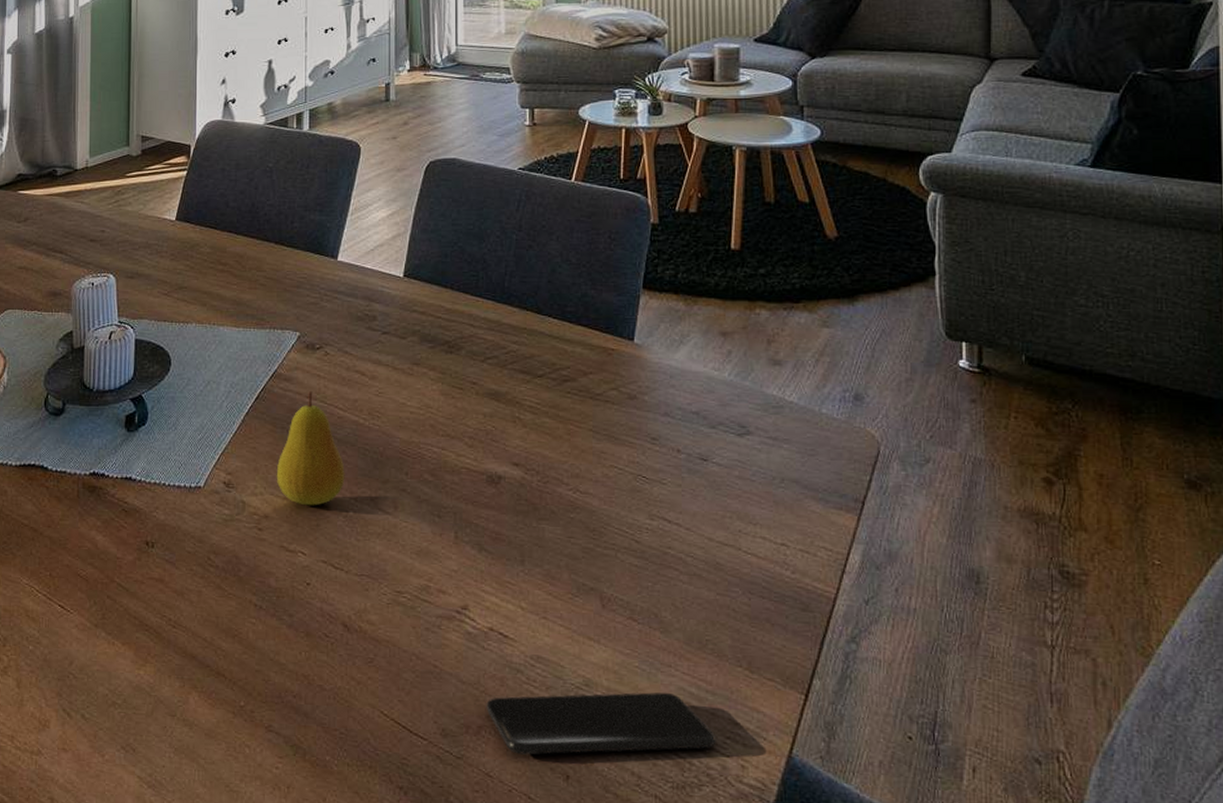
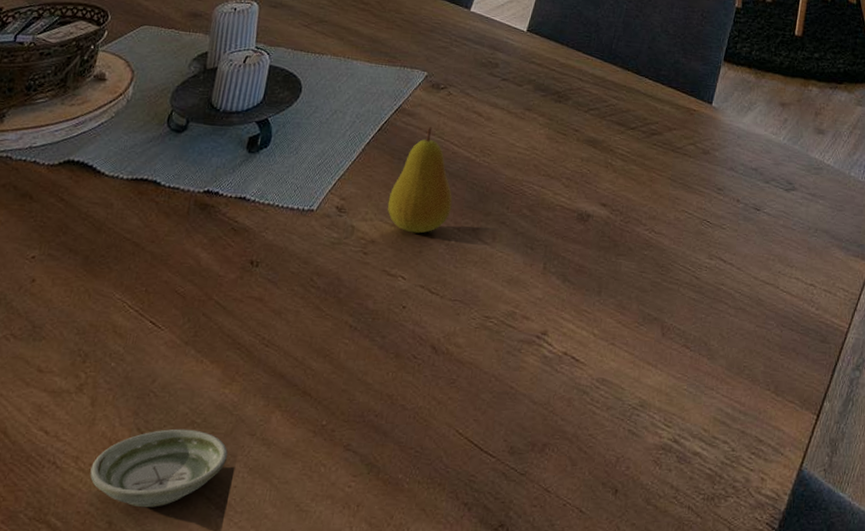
saucer: none [26,709,151,786] -> present [90,428,228,508]
smartphone: present [486,692,716,755] -> none [552,412,744,471]

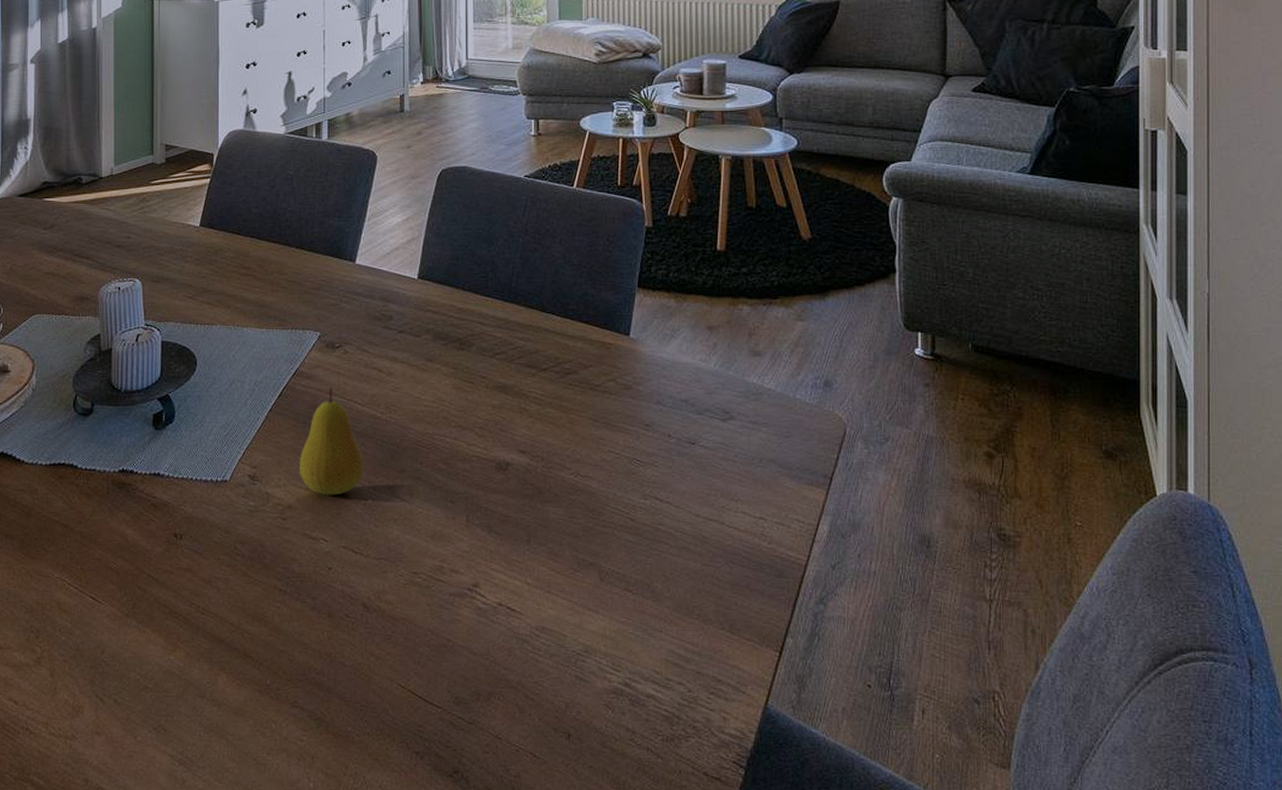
saucer: present [90,428,228,508] -> none [61,694,182,766]

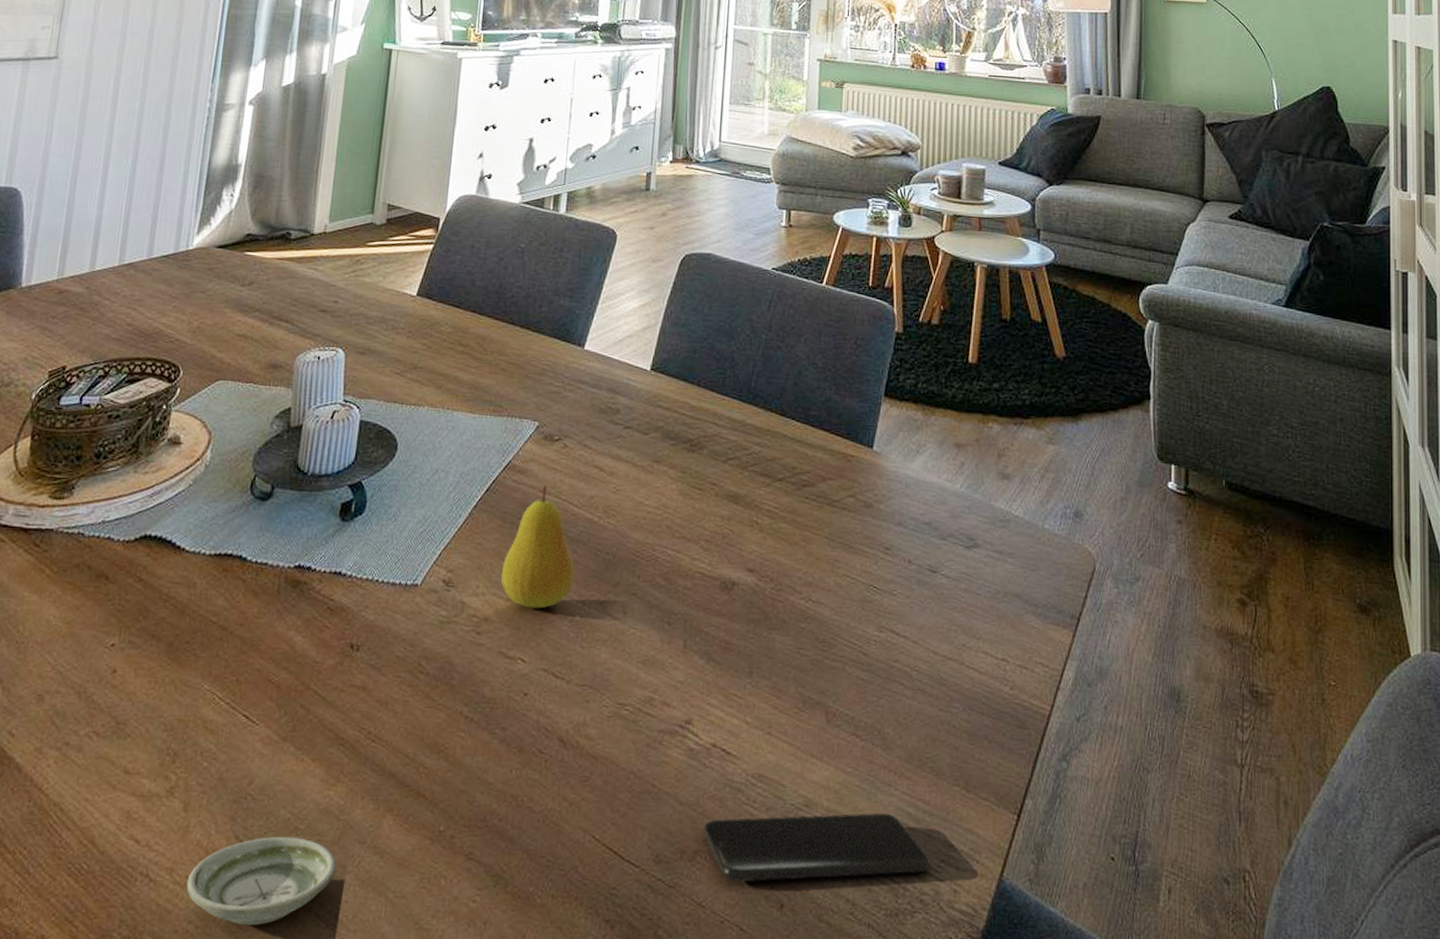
saucer: none [61,694,182,766] -> present [186,836,336,926]
smartphone: none [495,655,701,717] -> present [703,812,931,882]

